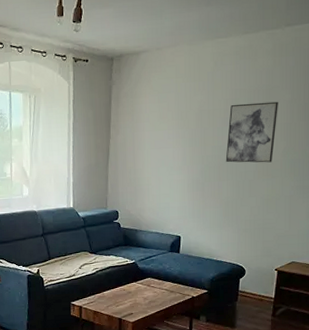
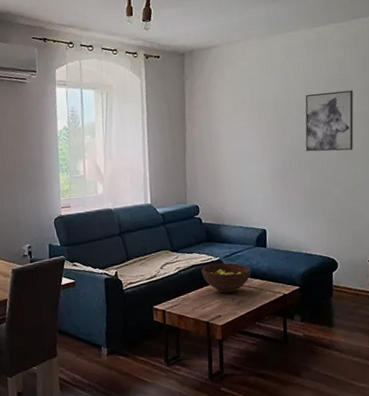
fruit bowl: none [118,266,164,294] -> present [202,263,252,294]

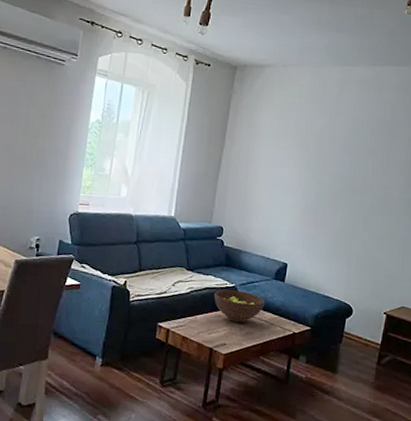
wall art: present [305,90,354,152] -> none [342,133,400,198]

